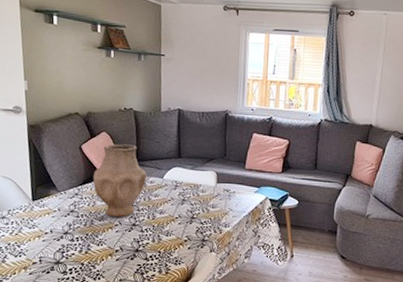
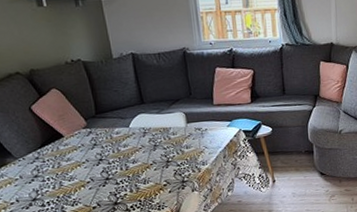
vase: present [93,144,147,218] -> none [51,97,112,175]

